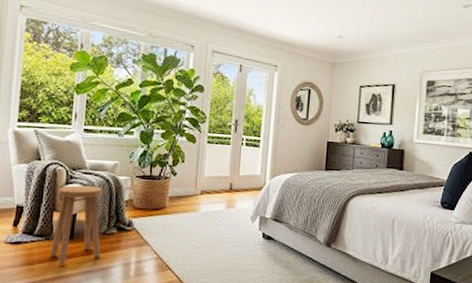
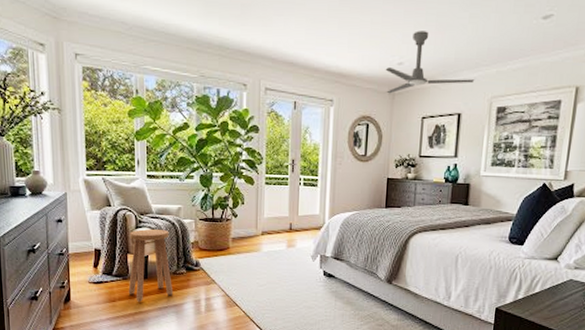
ceiling fan: none [326,9,407,63] -> present [385,31,475,94]

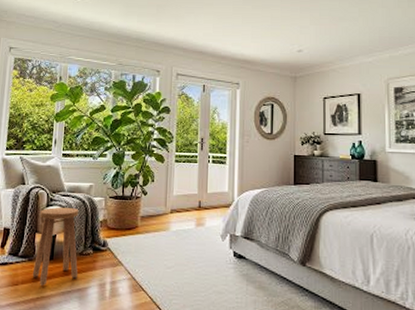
ceiling fan: present [385,31,475,94] -> none [286,23,370,77]

